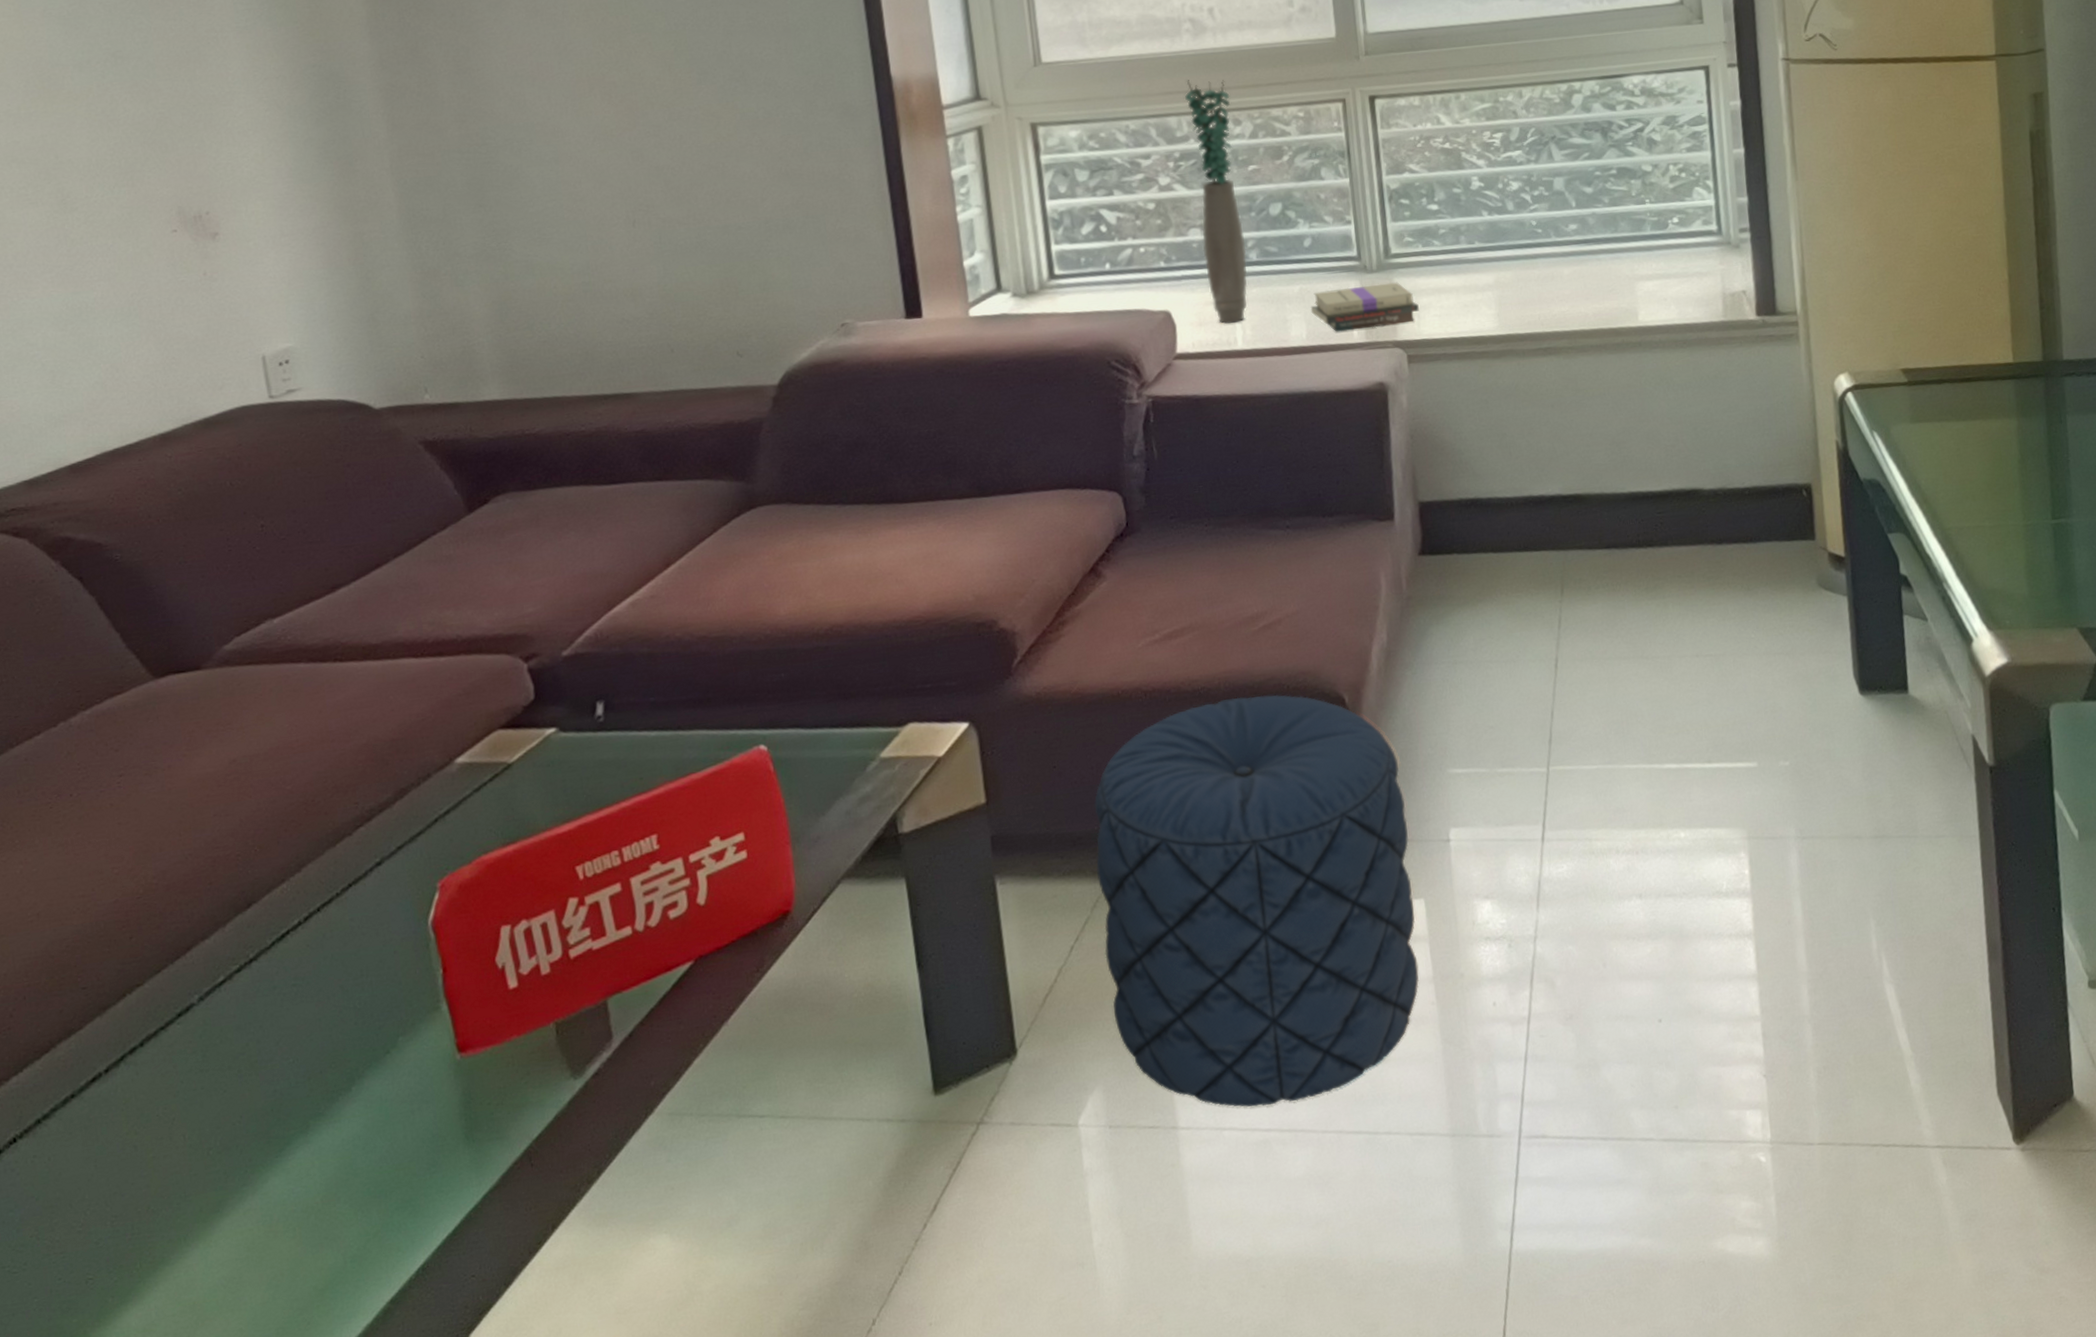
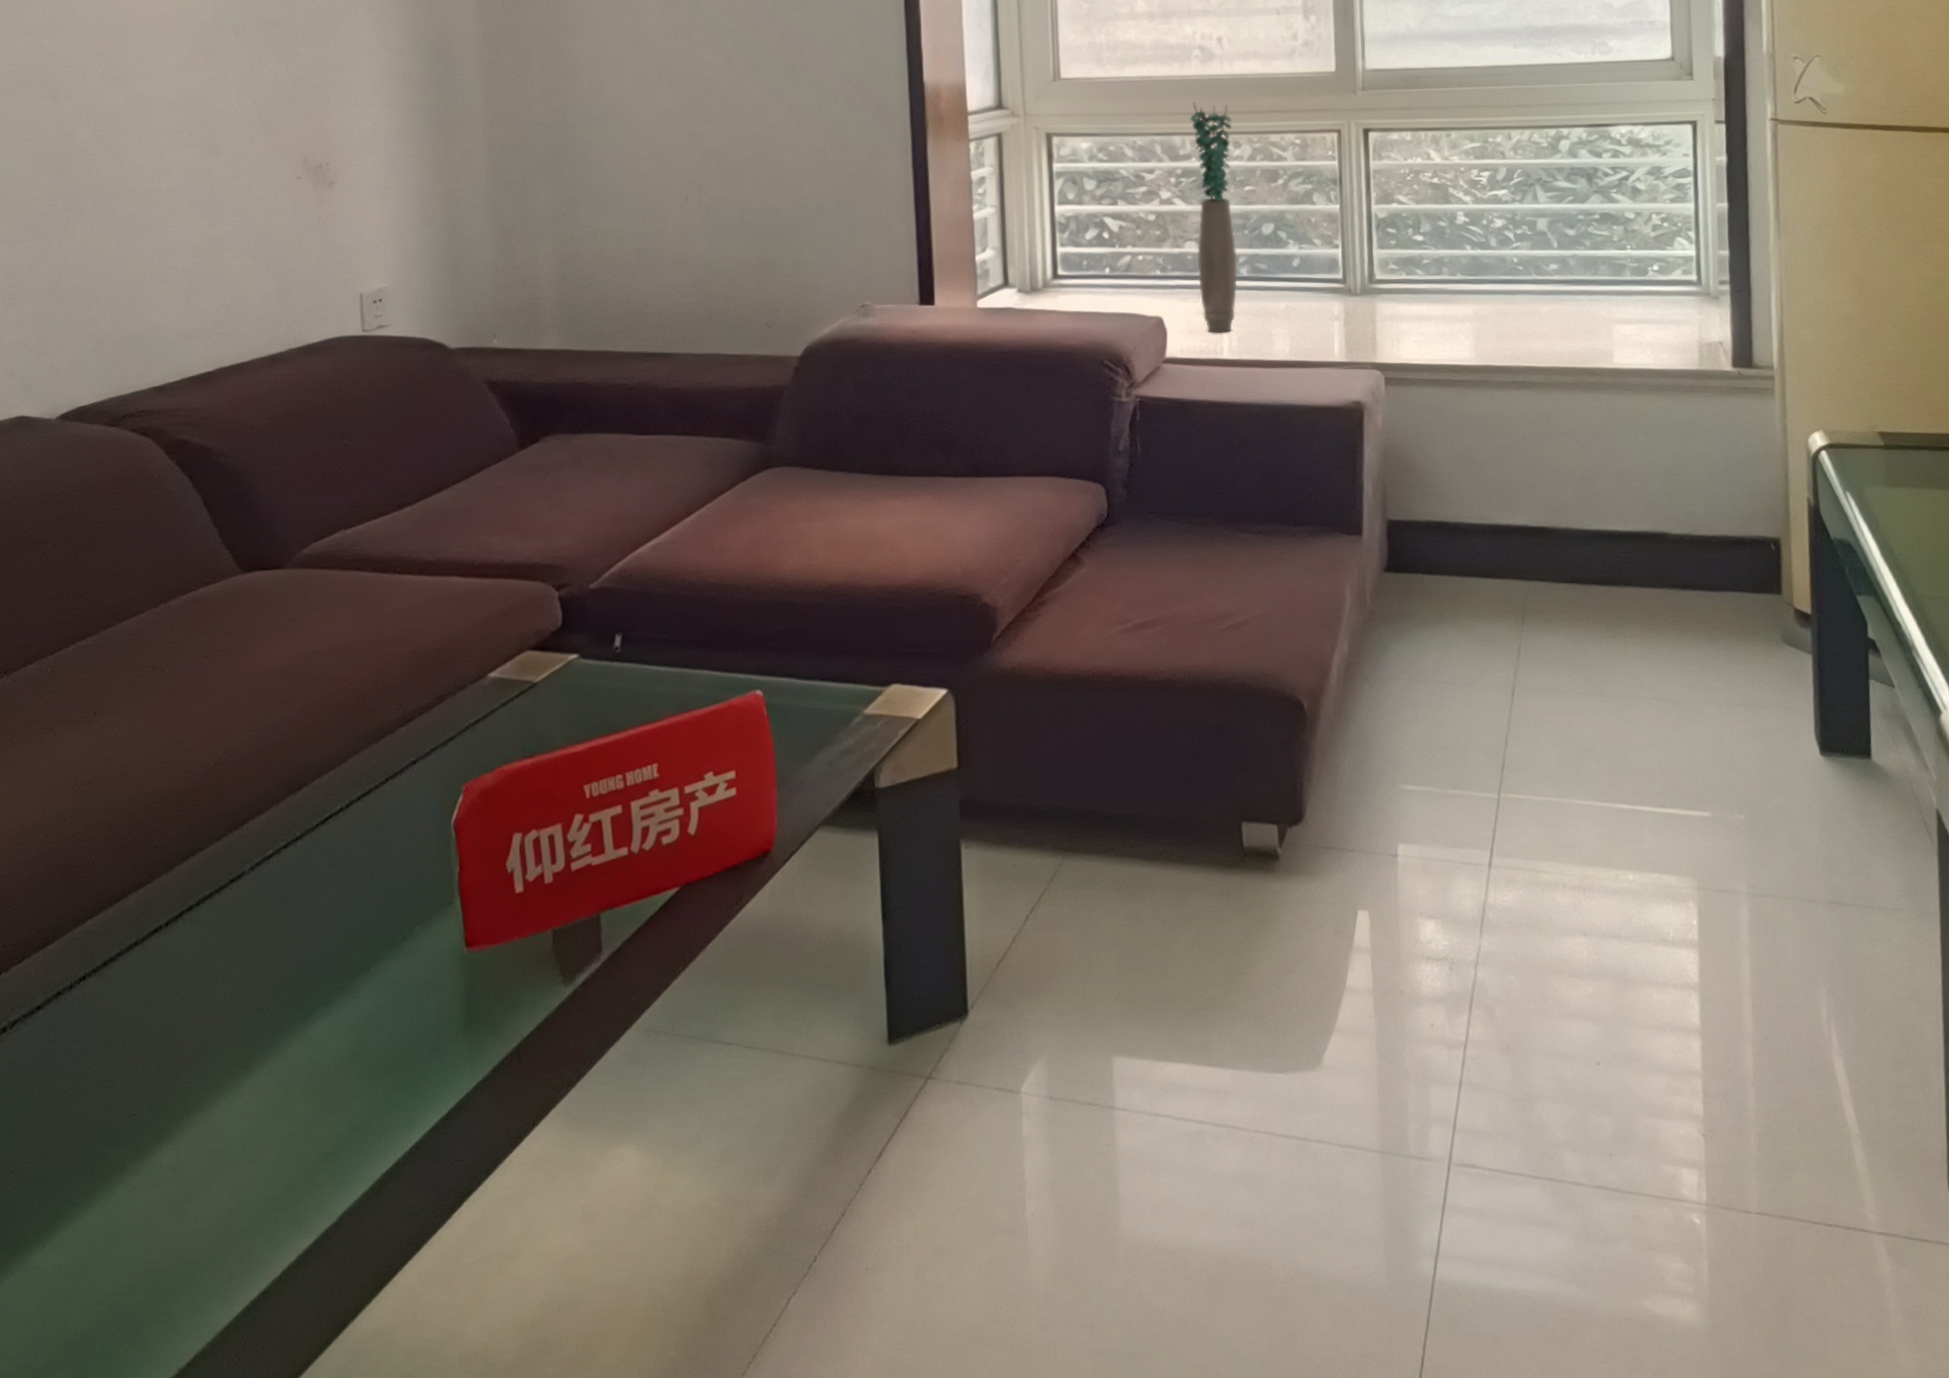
pouf: present [1094,695,1419,1107] -> none [1056,692,1359,1097]
books: present [1310,282,1419,332] -> none [1295,306,1399,350]

